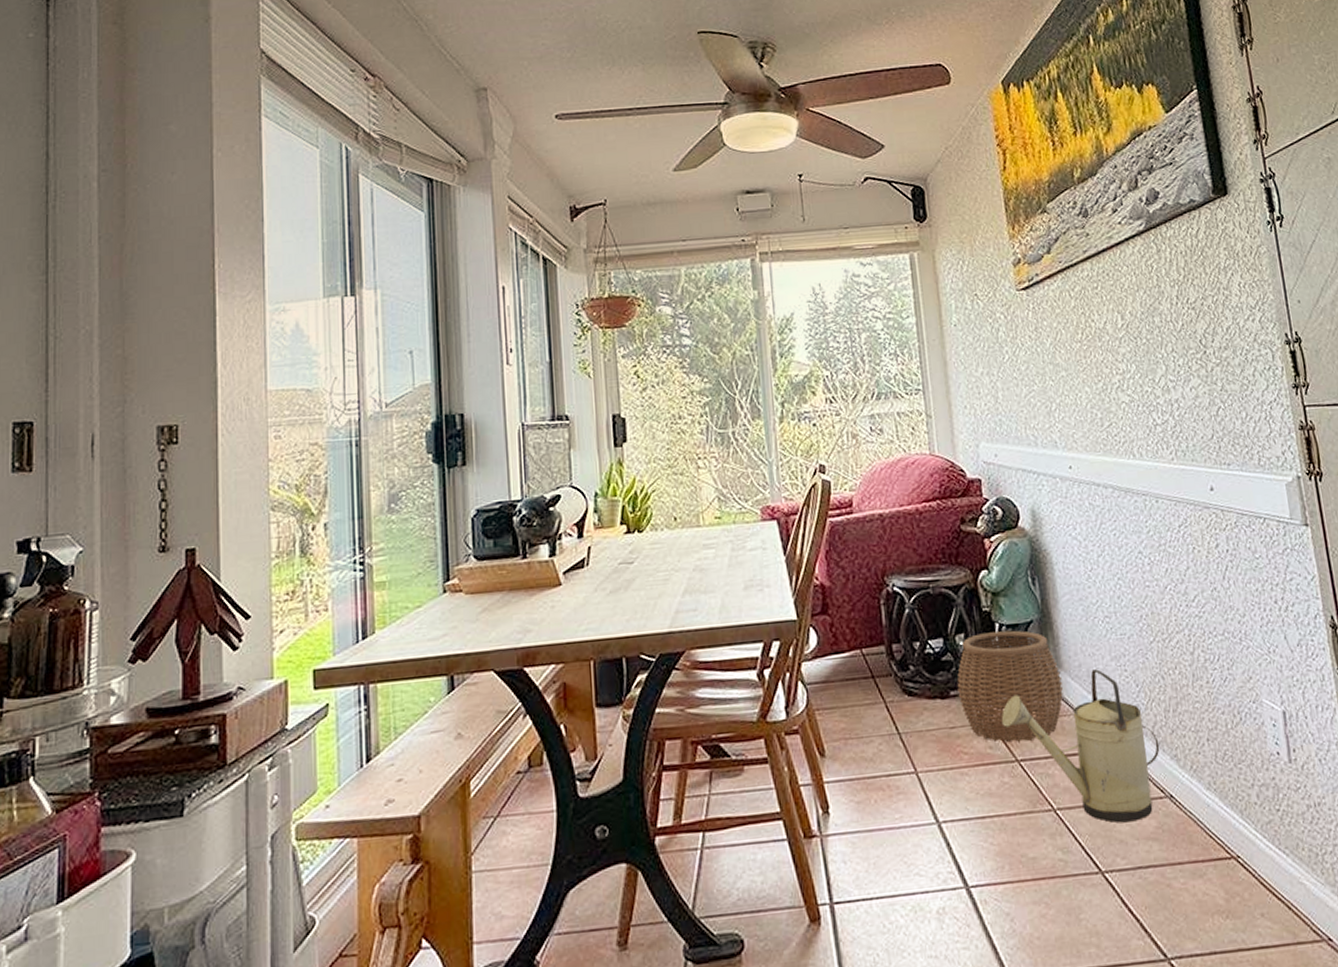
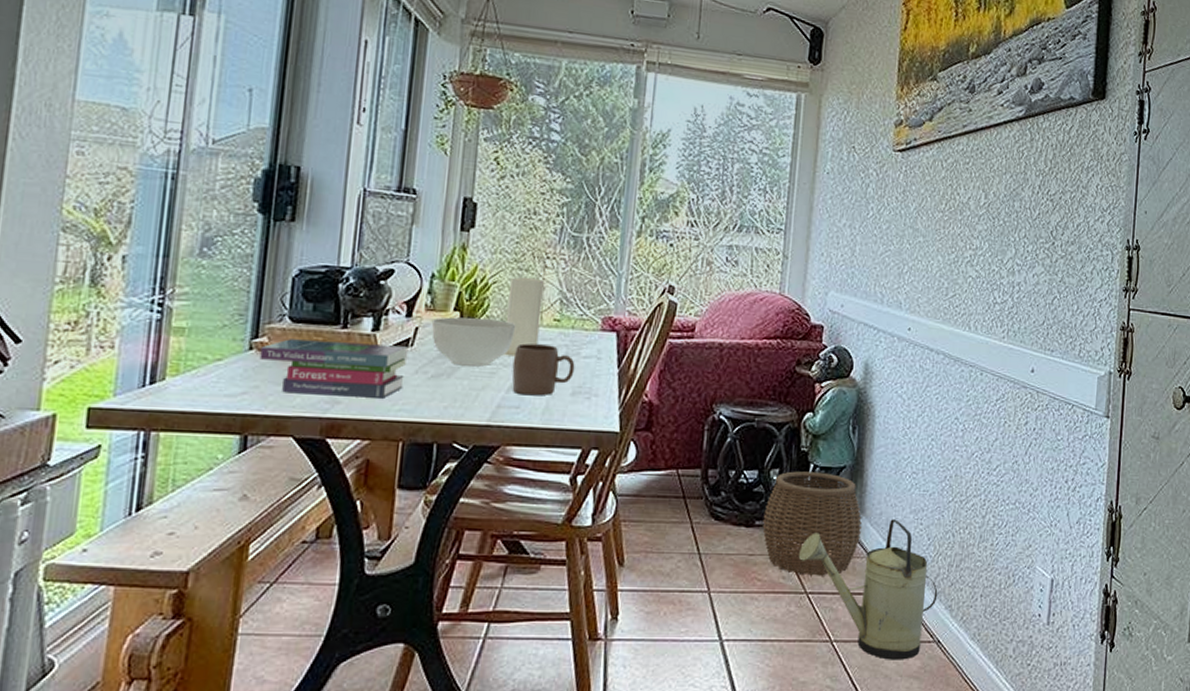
books: none [453,567,586,629] -> present [259,339,407,398]
bowl: none [601,526,681,578] -> present [431,317,516,367]
candle: none [667,480,704,561] -> present [504,276,544,357]
mug: none [683,543,743,597] -> present [511,343,575,396]

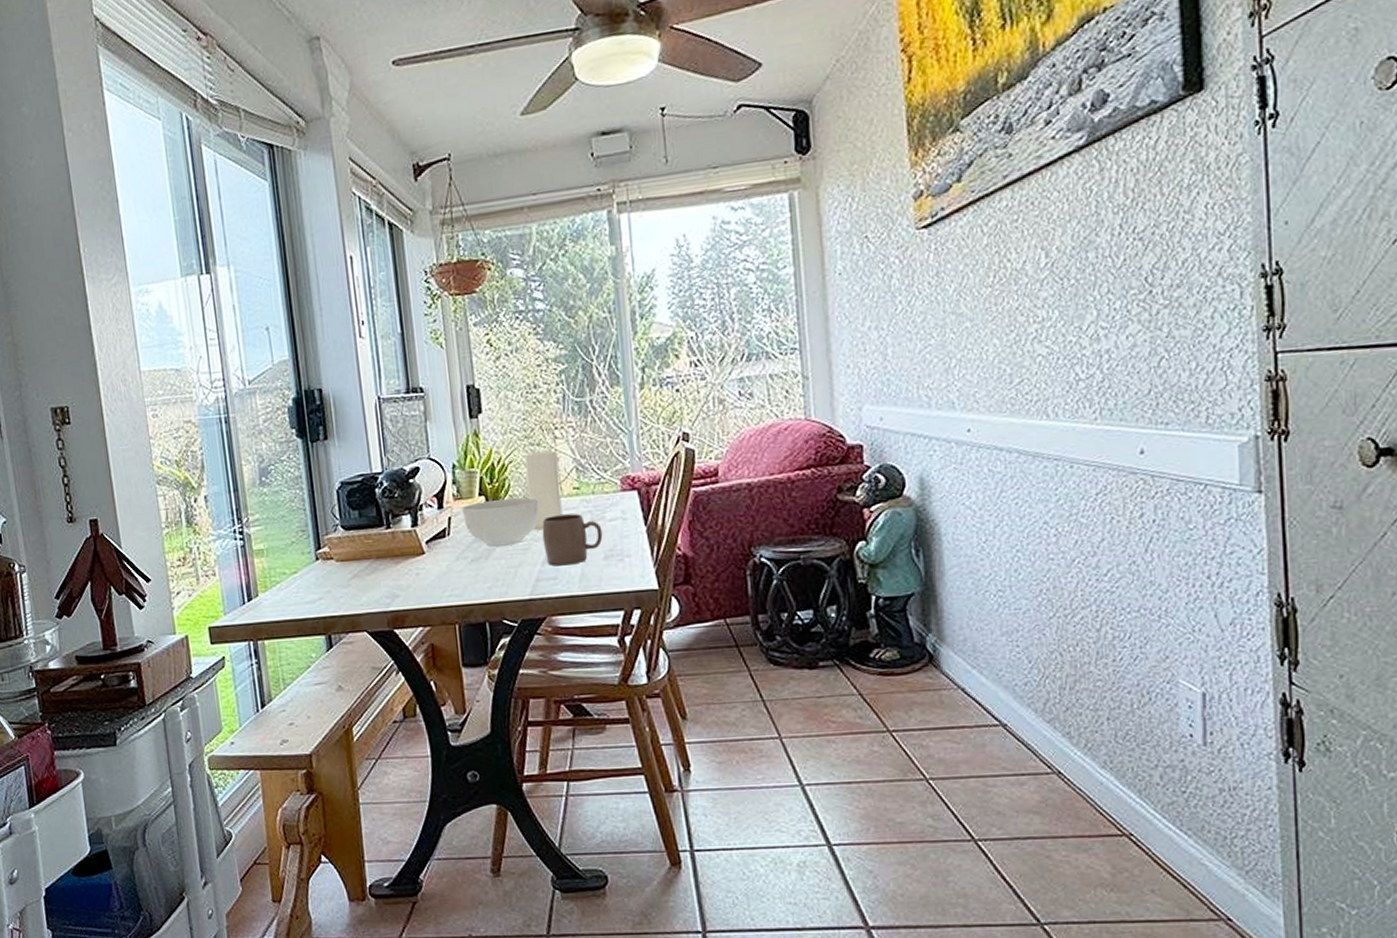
books: present [259,339,407,398] -> none [325,536,449,594]
woven basket: present [762,471,862,576] -> none [827,603,944,714]
watering can: present [798,519,938,660] -> none [873,644,1051,795]

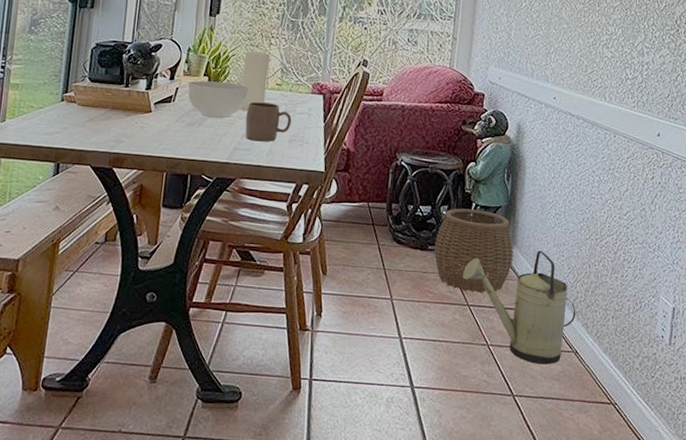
woven basket: none [827,603,944,714] -> present [434,208,514,293]
watering can: none [873,644,1051,795] -> present [462,250,576,365]

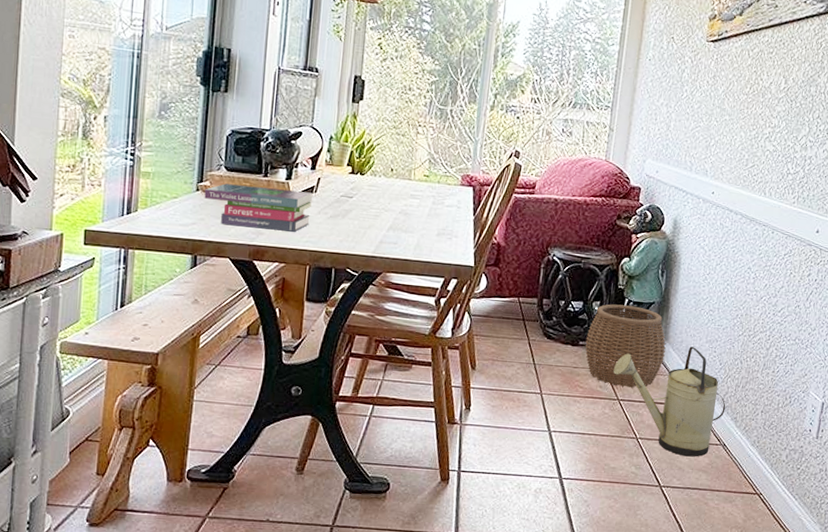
books: none [68,94,170,140] -> present [204,183,312,232]
bowl: present [188,80,249,119] -> none [330,170,395,211]
candle: present [239,51,270,111] -> none [385,140,417,204]
mug: present [245,102,292,142] -> none [391,193,440,235]

